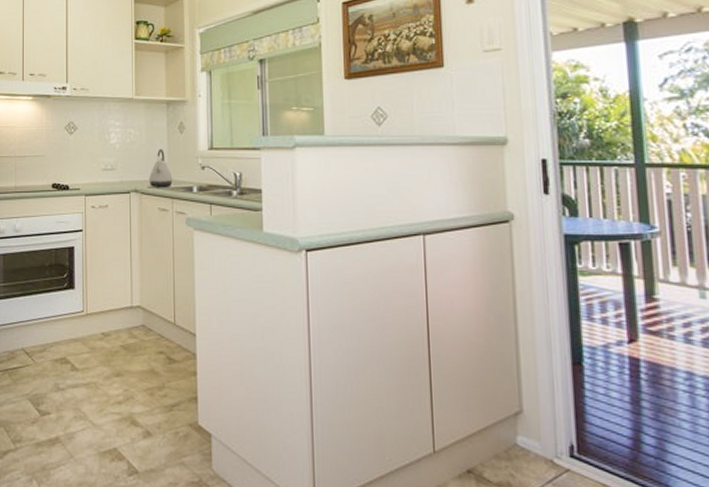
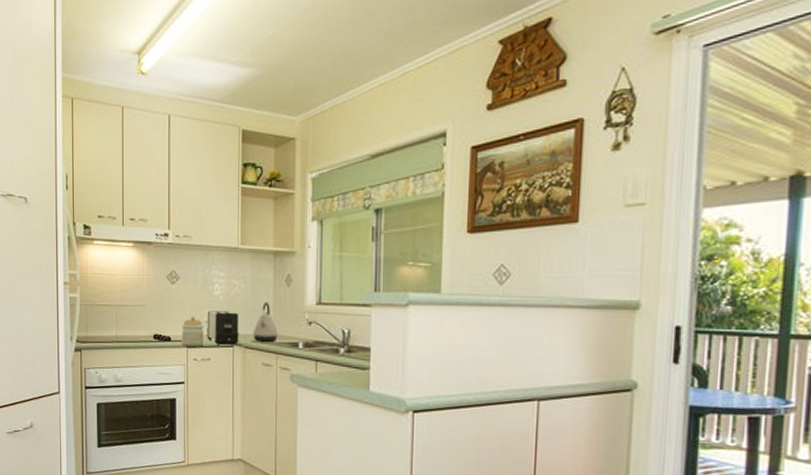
jar: none [80,165,101,194] -> present [182,317,203,346]
toaster: none [104,158,136,191] -> present [207,310,239,345]

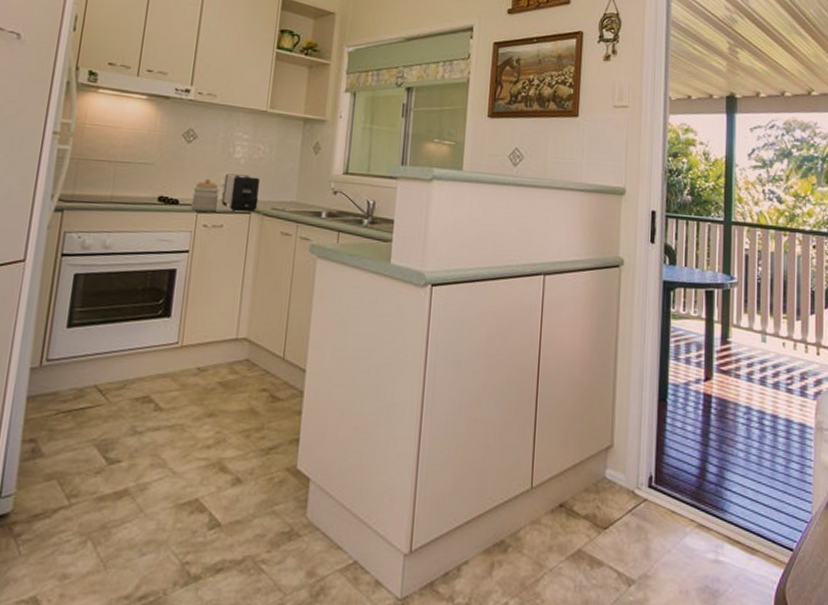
kettle: present [253,302,278,342] -> none [273,168,301,210]

